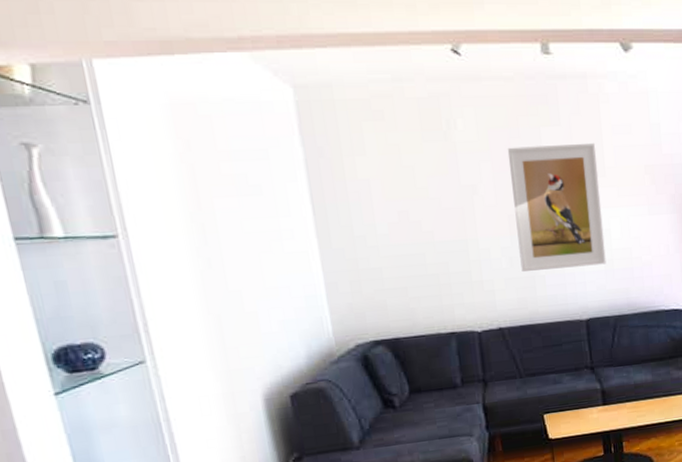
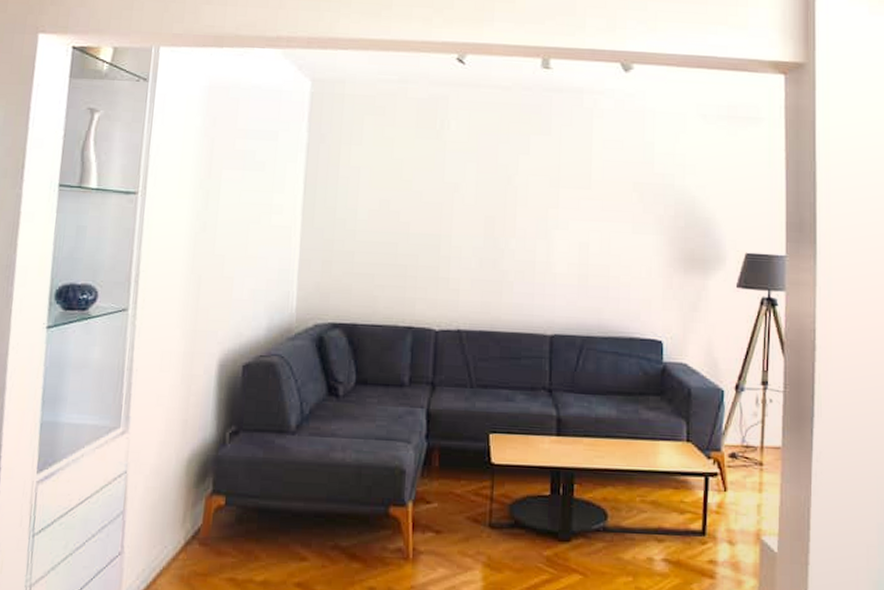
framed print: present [507,142,606,271] -> none [490,151,584,279]

